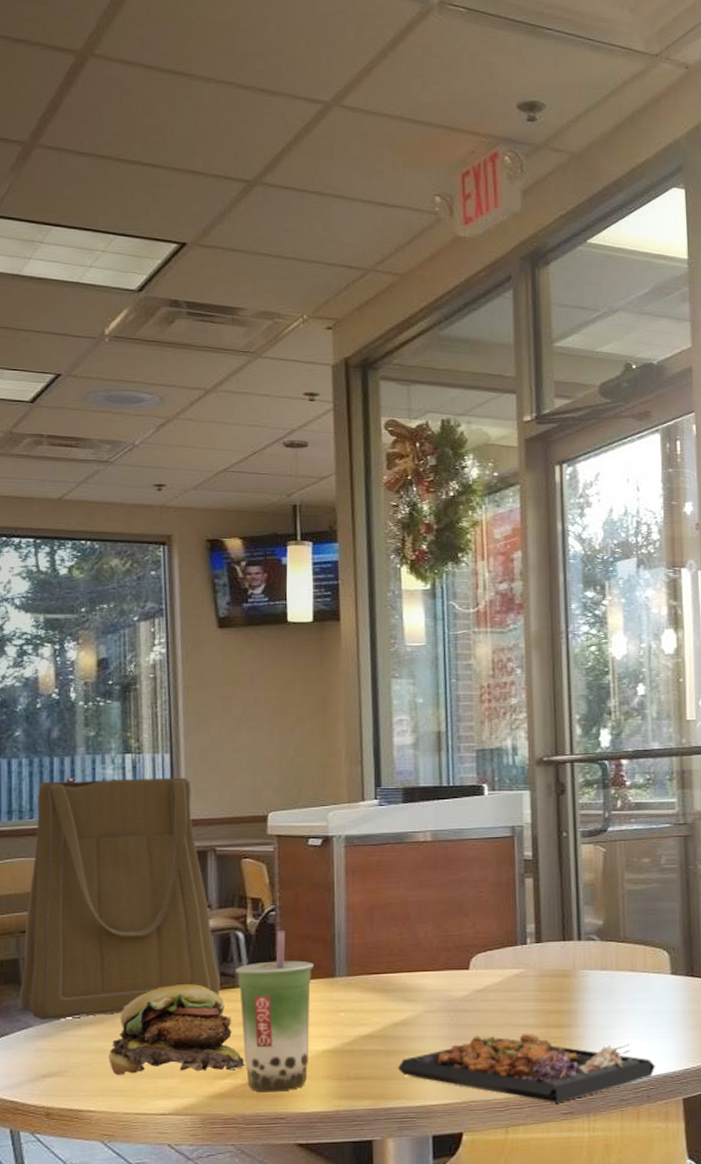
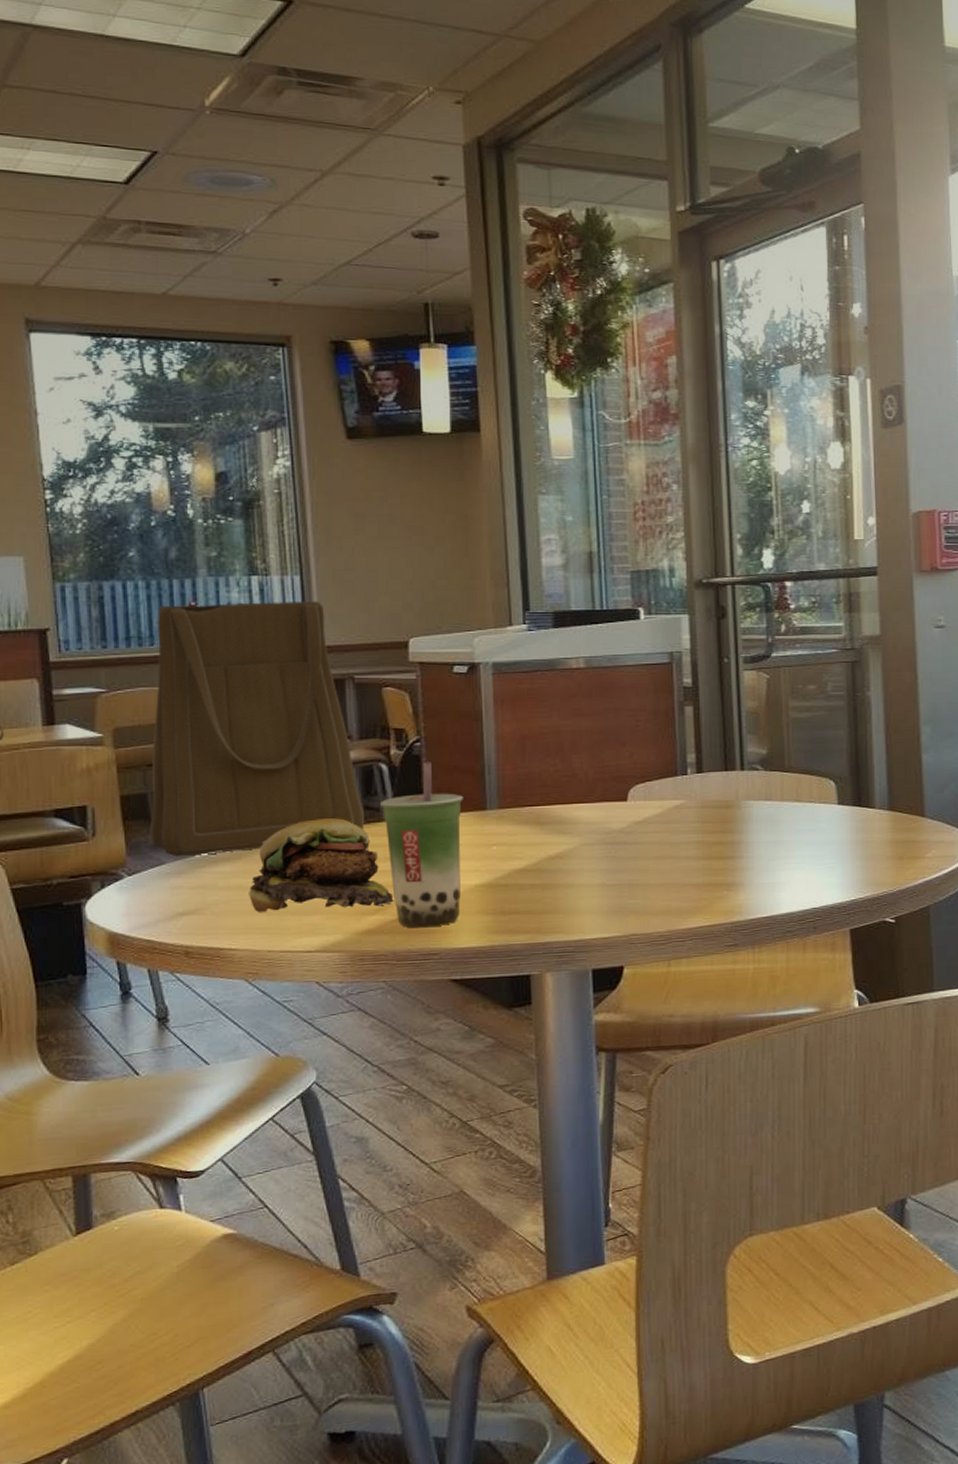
food tray: present [397,1034,656,1102] -> none [554,866,823,935]

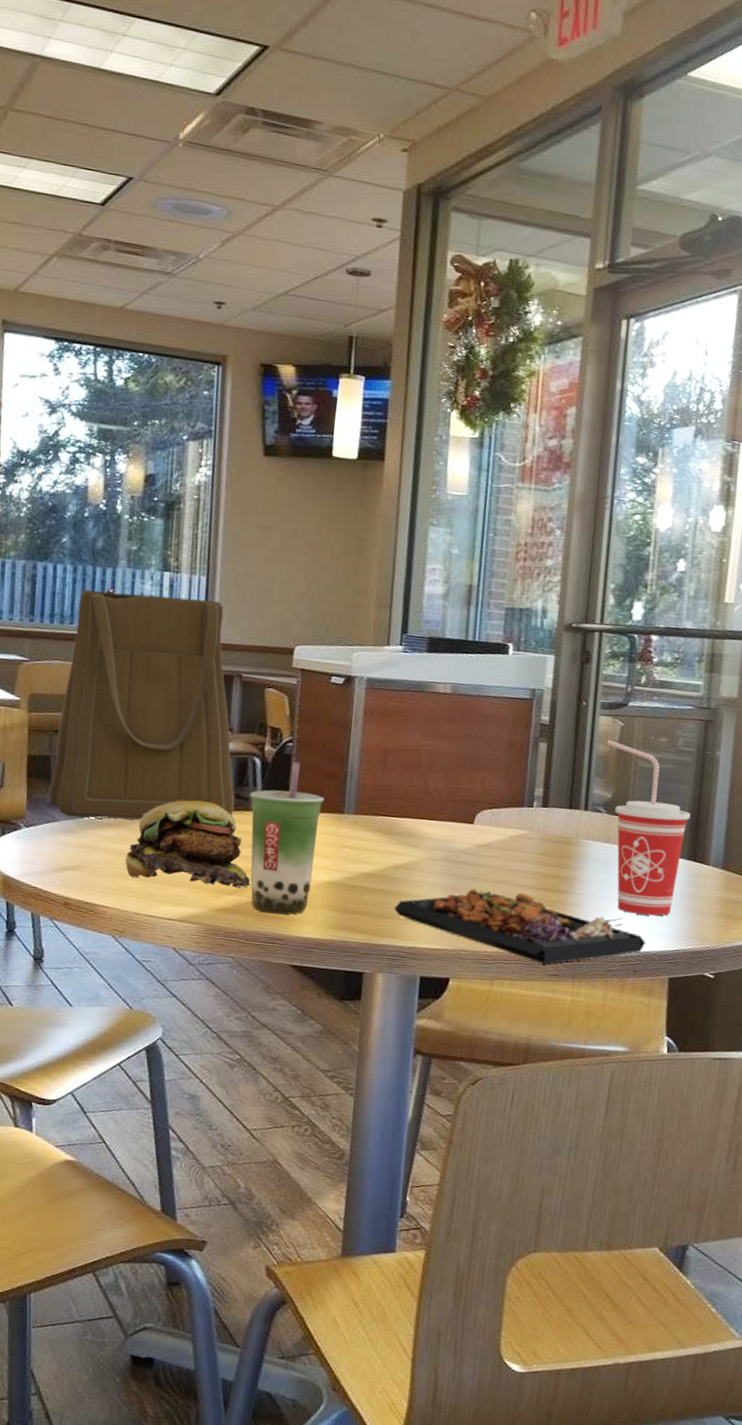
food tray: none [554,866,823,935] -> present [393,888,646,964]
beverage cup: none [754,694,849,869] -> present [606,739,691,916]

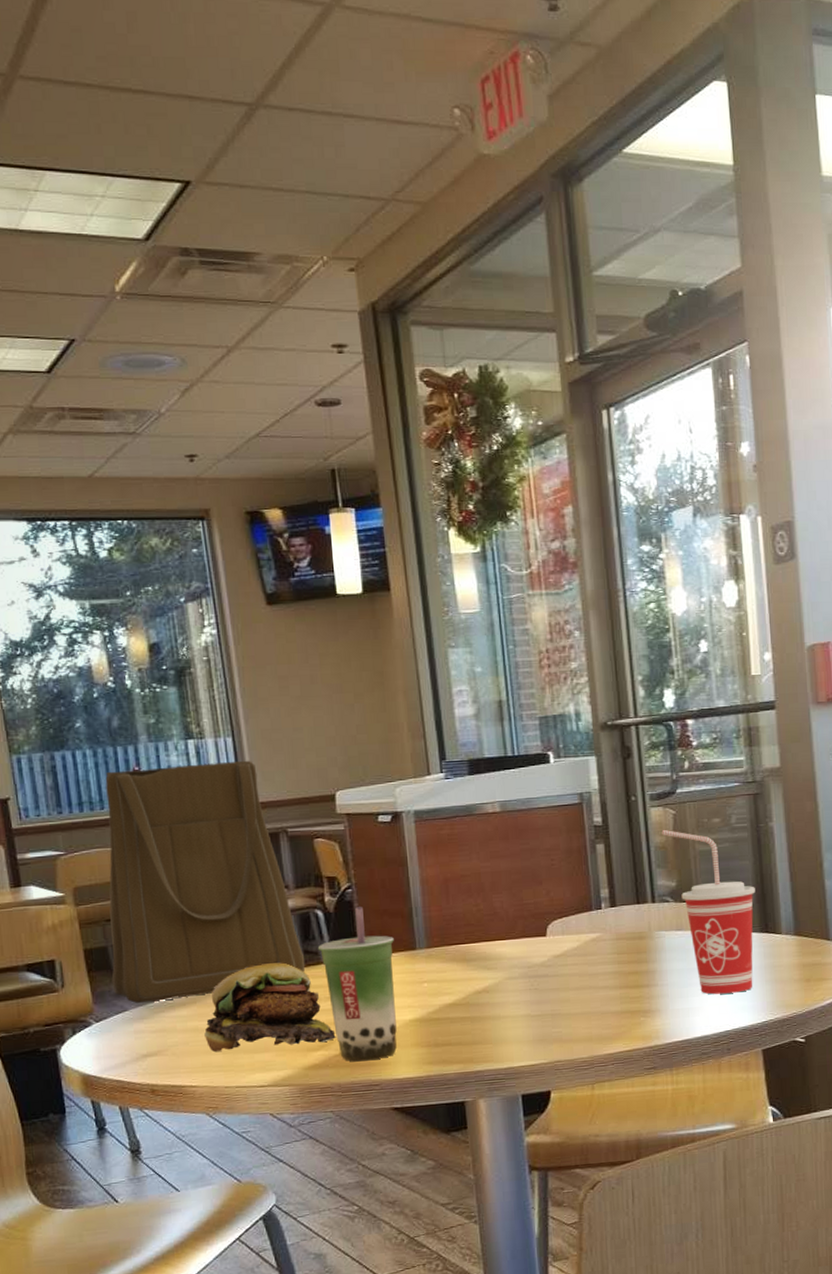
food tray: present [393,888,646,964] -> none [483,995,735,1059]

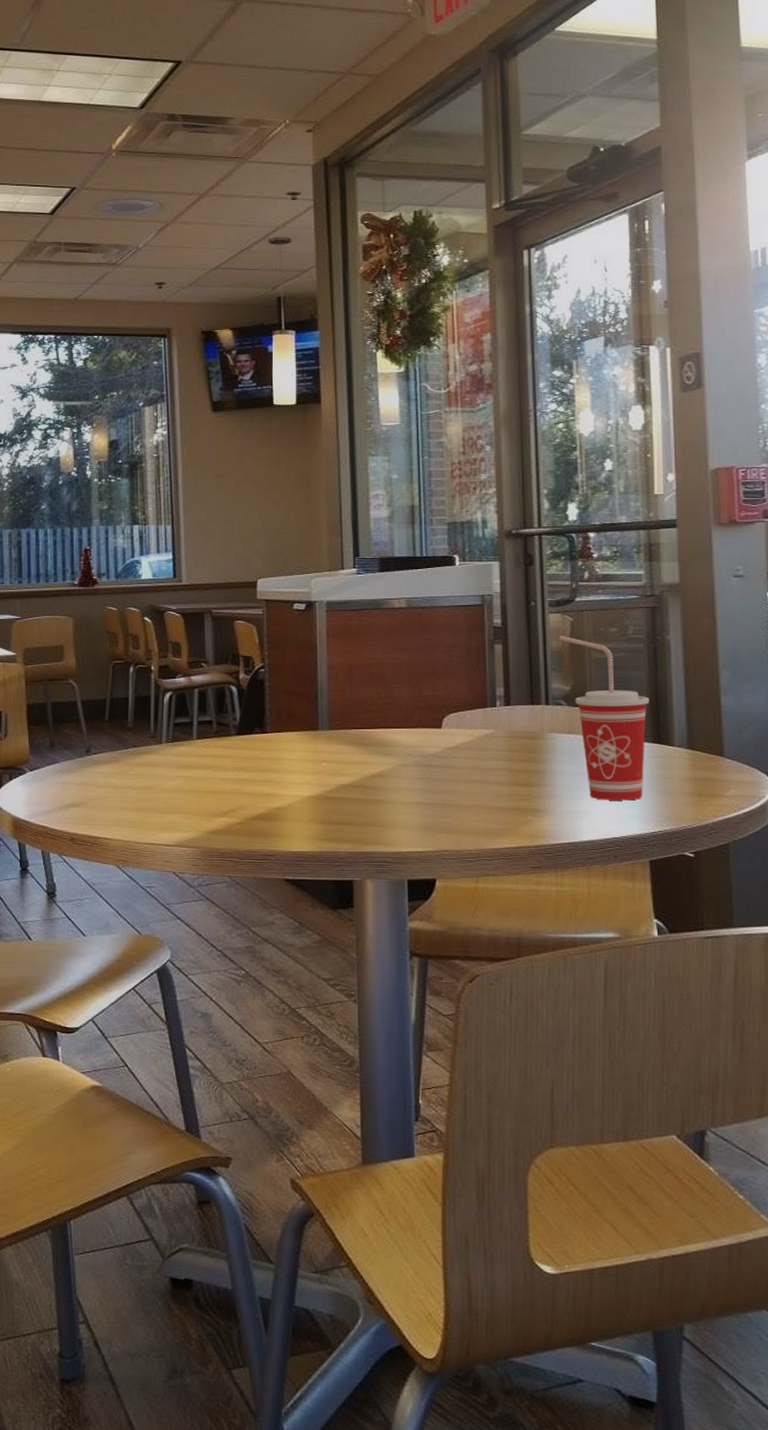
shopping bag: present [105,760,305,1004] -> none [47,546,217,758]
burger: present [204,962,336,1052] -> none [122,731,239,810]
beverage cup: present [317,907,397,1062] -> none [229,686,299,831]

